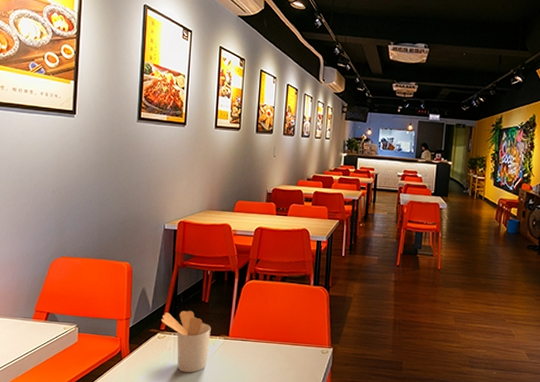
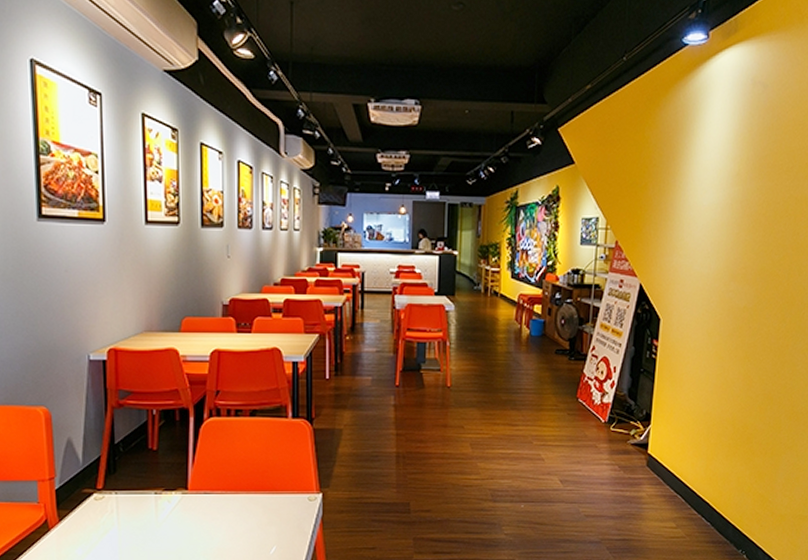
utensil holder: present [160,310,211,373] -> none [96,461,164,540]

